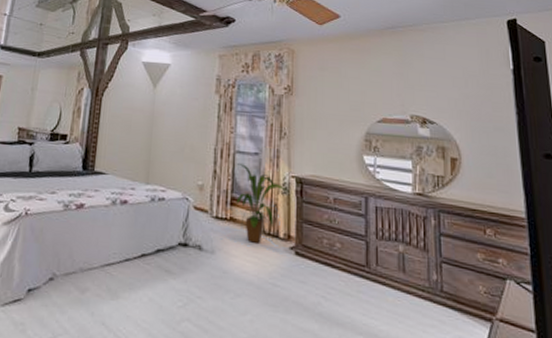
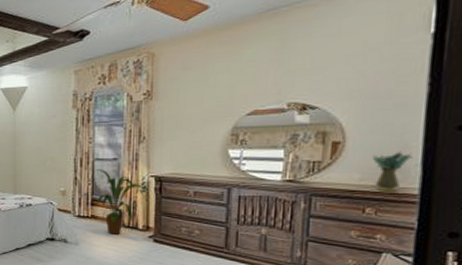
vase: none [485,173,516,215] -> present [373,151,414,193]

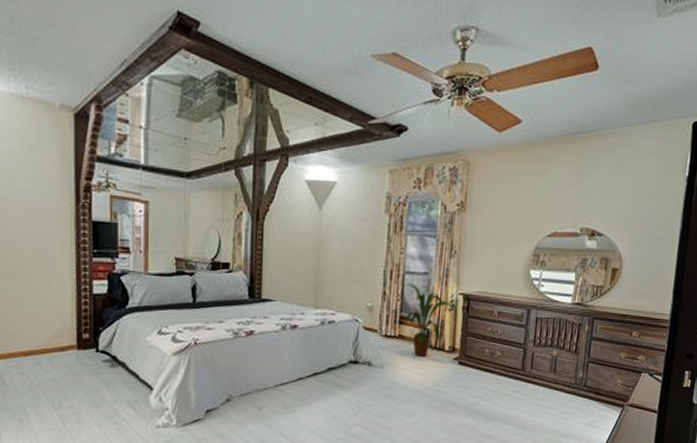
vase: present [373,151,414,193] -> none [640,280,668,318]

